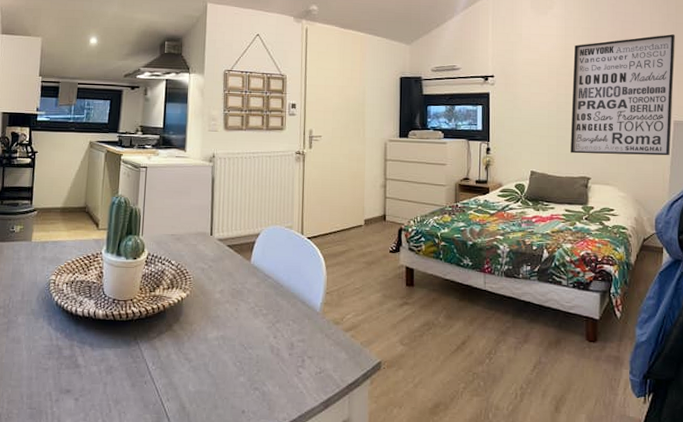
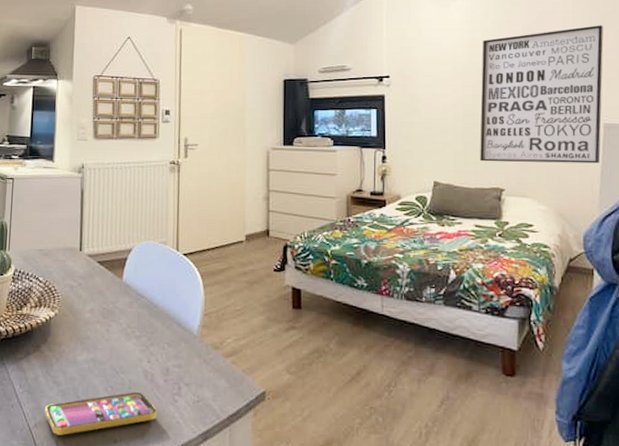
smartphone: none [177,365,282,408] -> present [45,391,157,436]

